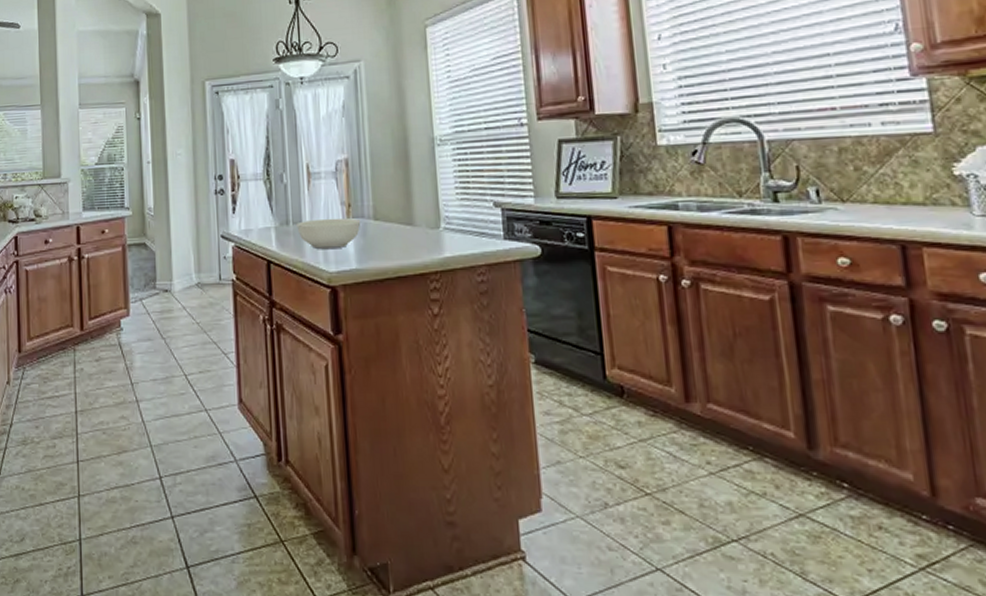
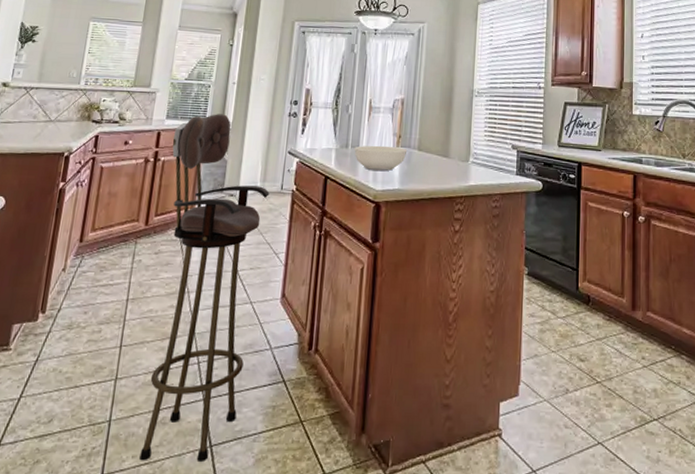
bar stool: none [93,199,210,585] -> present [139,114,270,463]

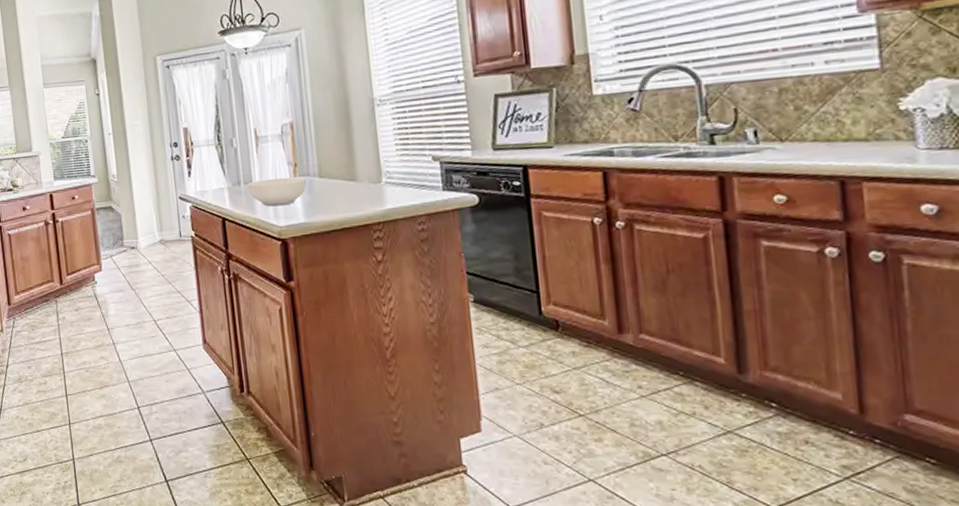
bar stool: present [139,114,270,463] -> none [65,167,184,495]

